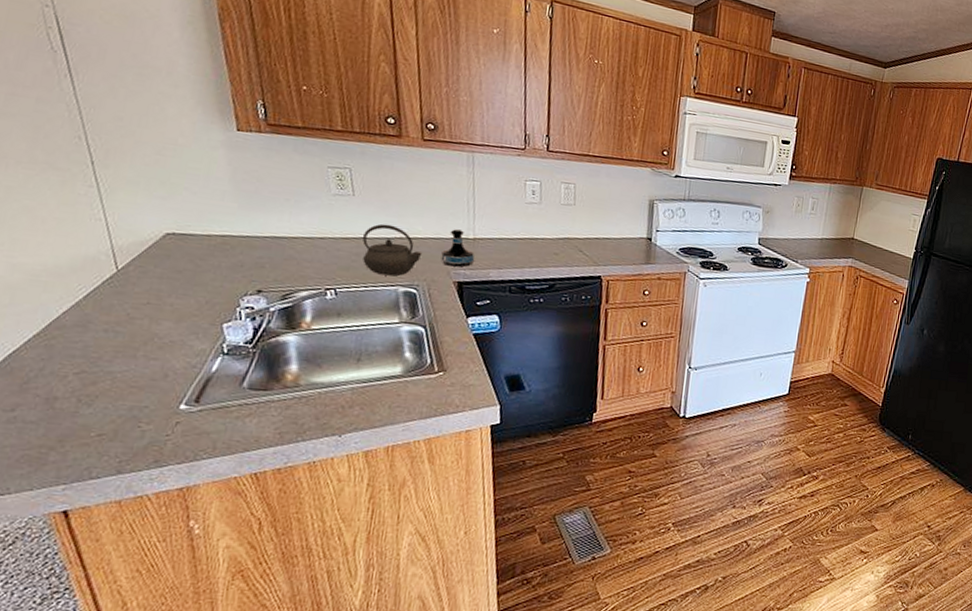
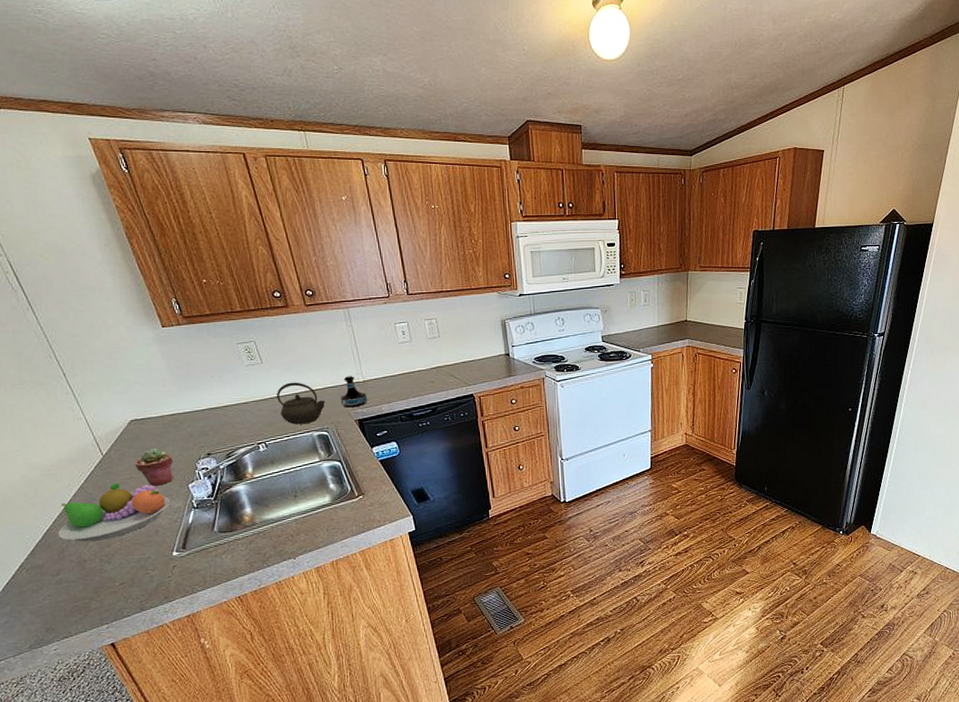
fruit bowl: none [28,306,194,376] -> present [58,483,170,542]
potted succulent: none [157,271,211,319] -> present [134,447,175,486]

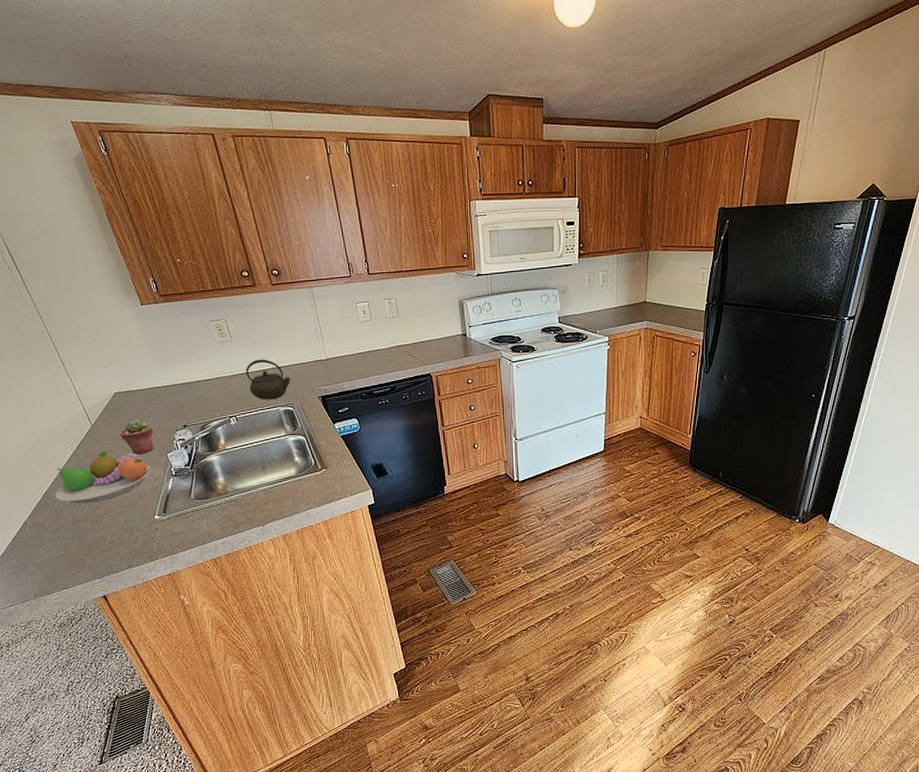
tequila bottle: present [340,376,368,408] -> none [305,354,331,385]

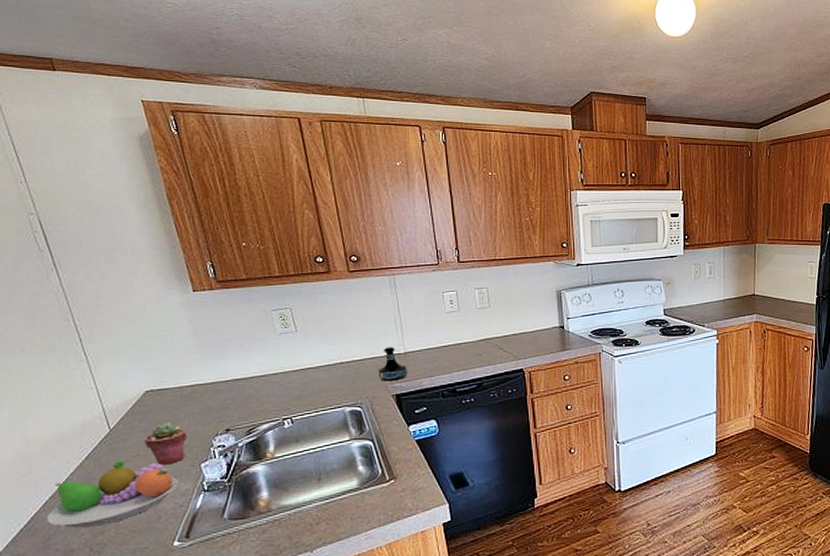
kettle: present [245,359,291,400] -> none [308,352,362,399]
tequila bottle: none [305,354,331,385] -> present [378,347,408,381]

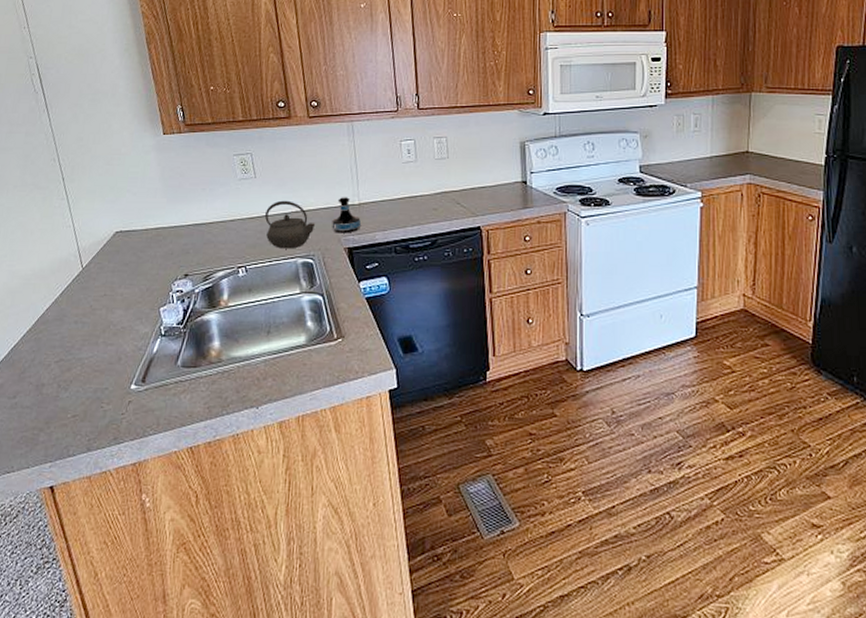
fruit bowl: present [47,461,178,529] -> none [24,300,139,364]
potted succulent: present [143,422,188,465] -> none [111,263,150,307]
kettle: none [308,352,362,399] -> present [264,200,316,249]

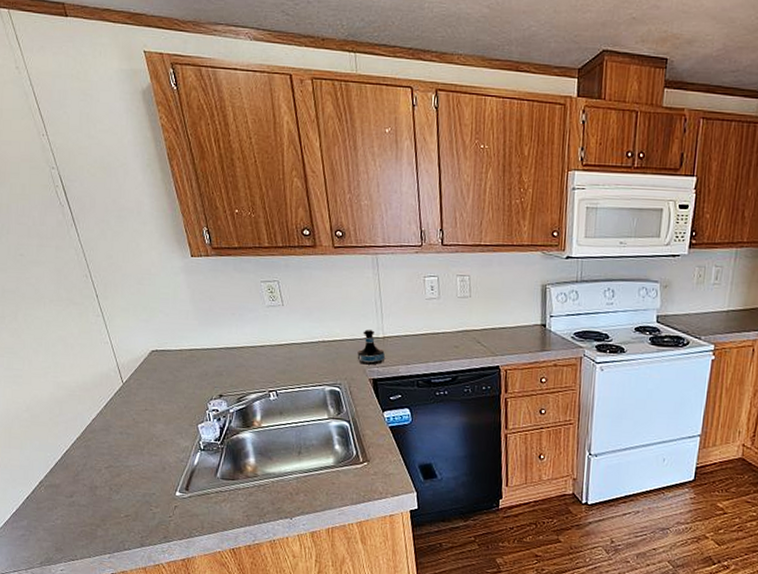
kettle: present [264,200,316,249] -> none [292,329,342,377]

